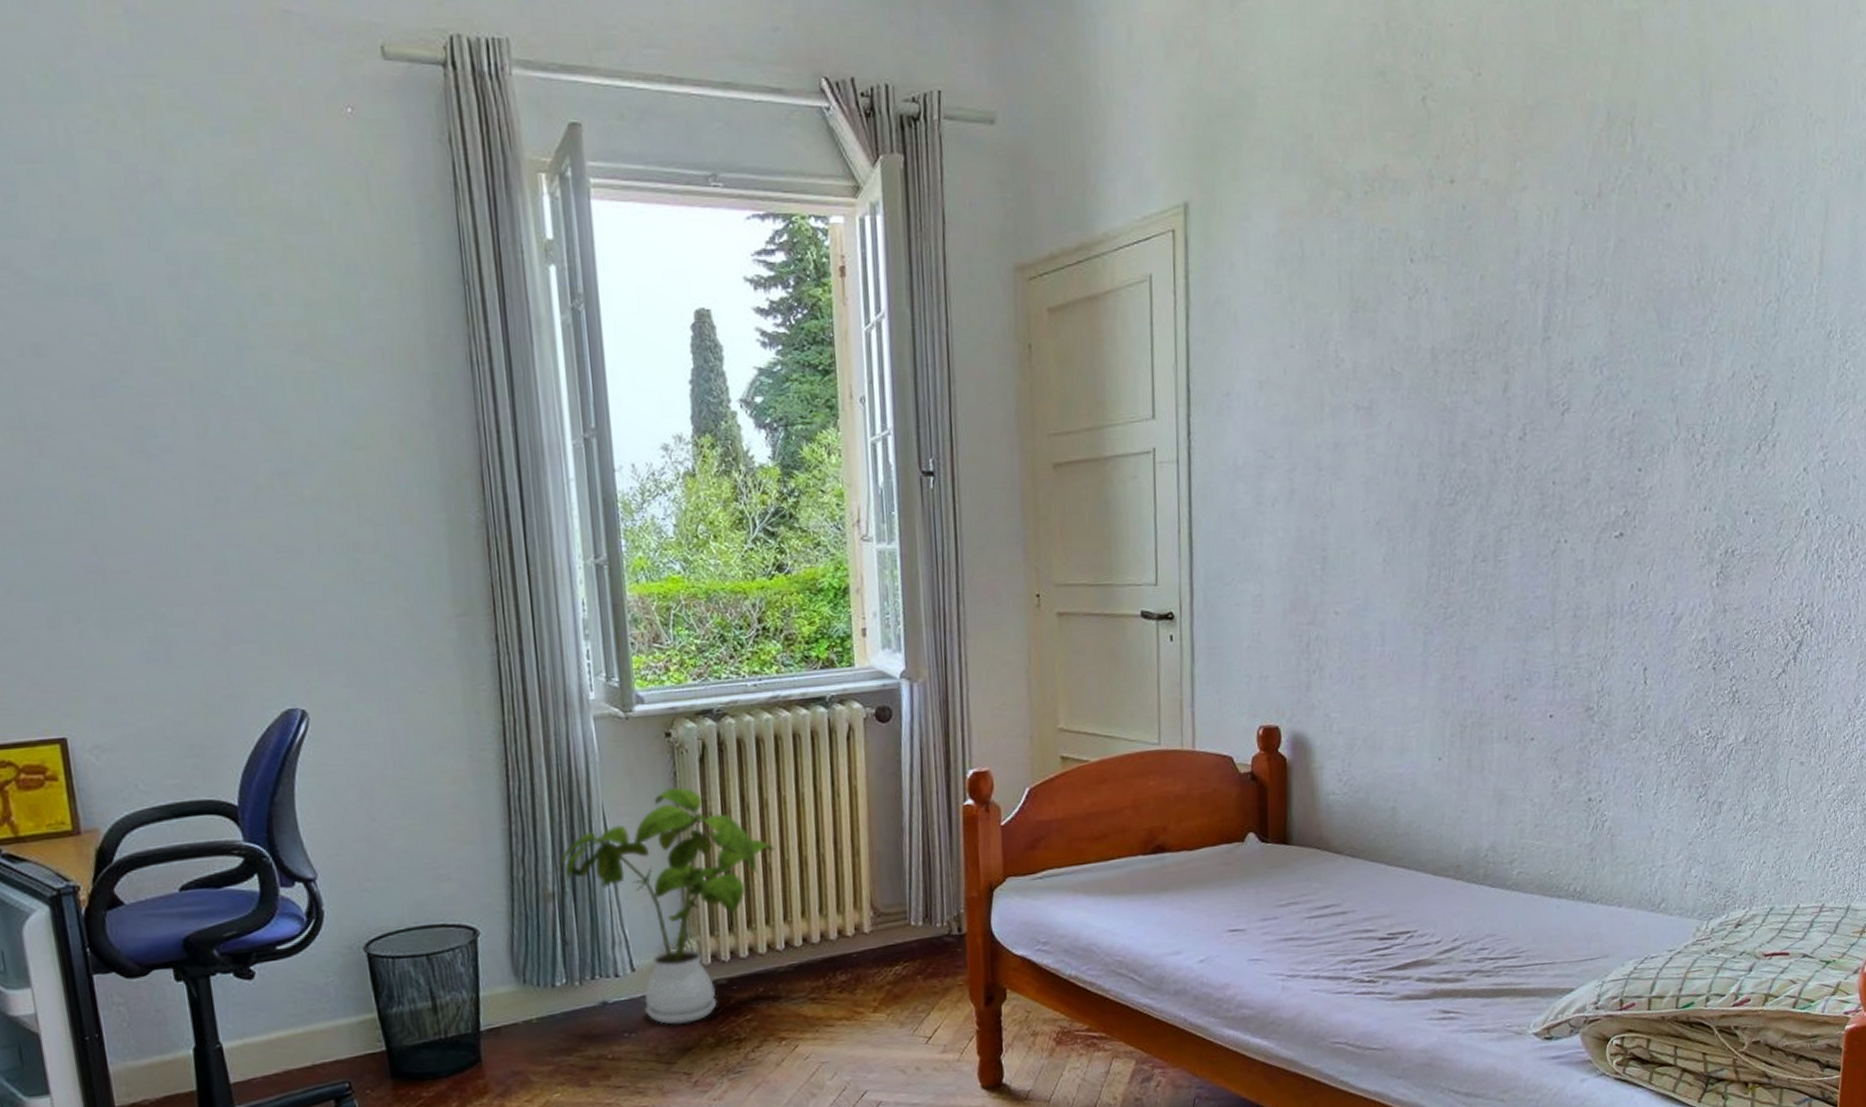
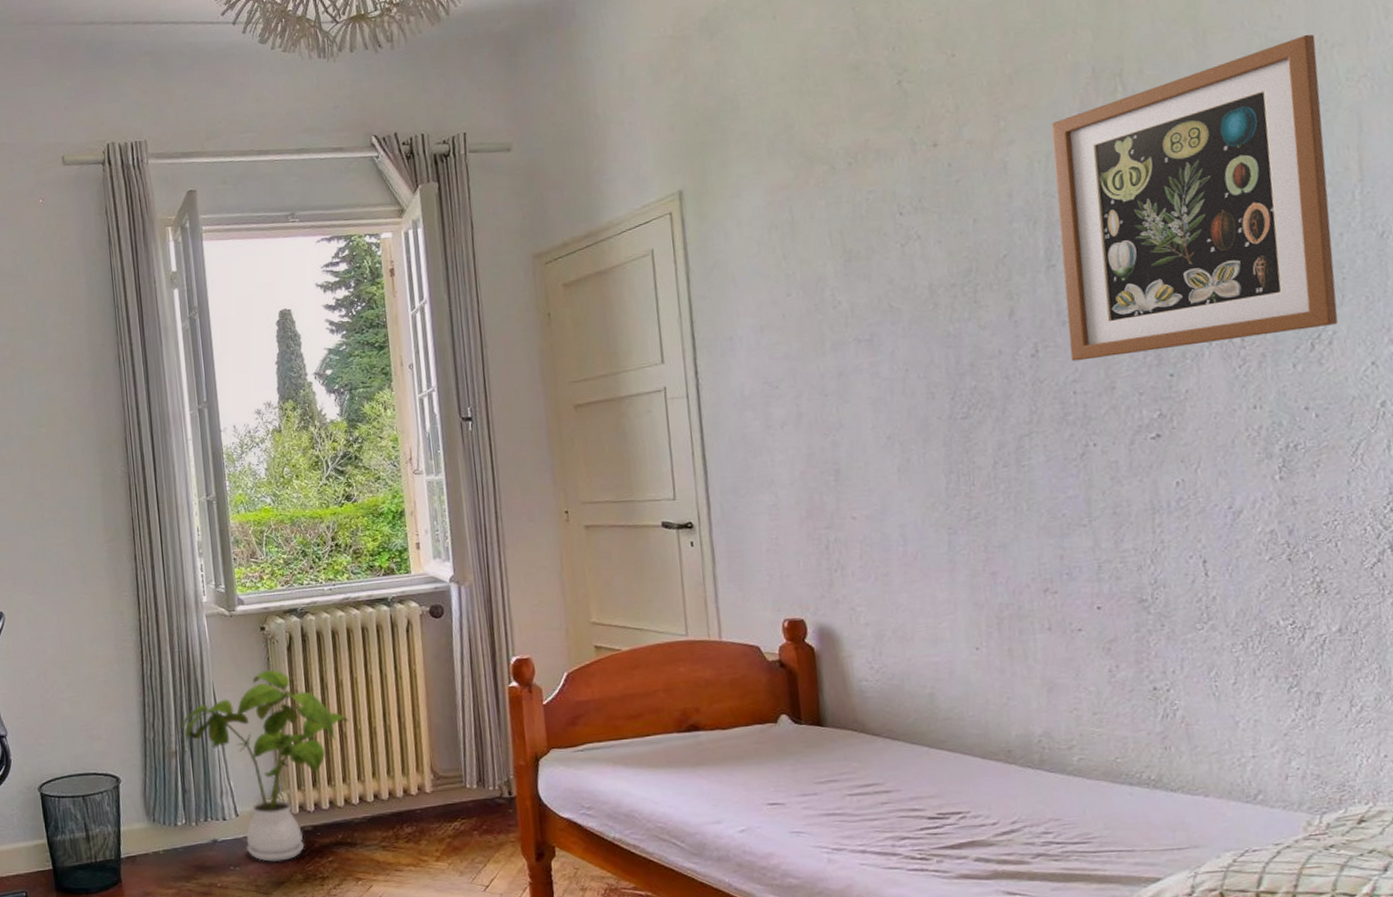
wall art: none [1554,104,1803,448] -> present [1051,34,1338,362]

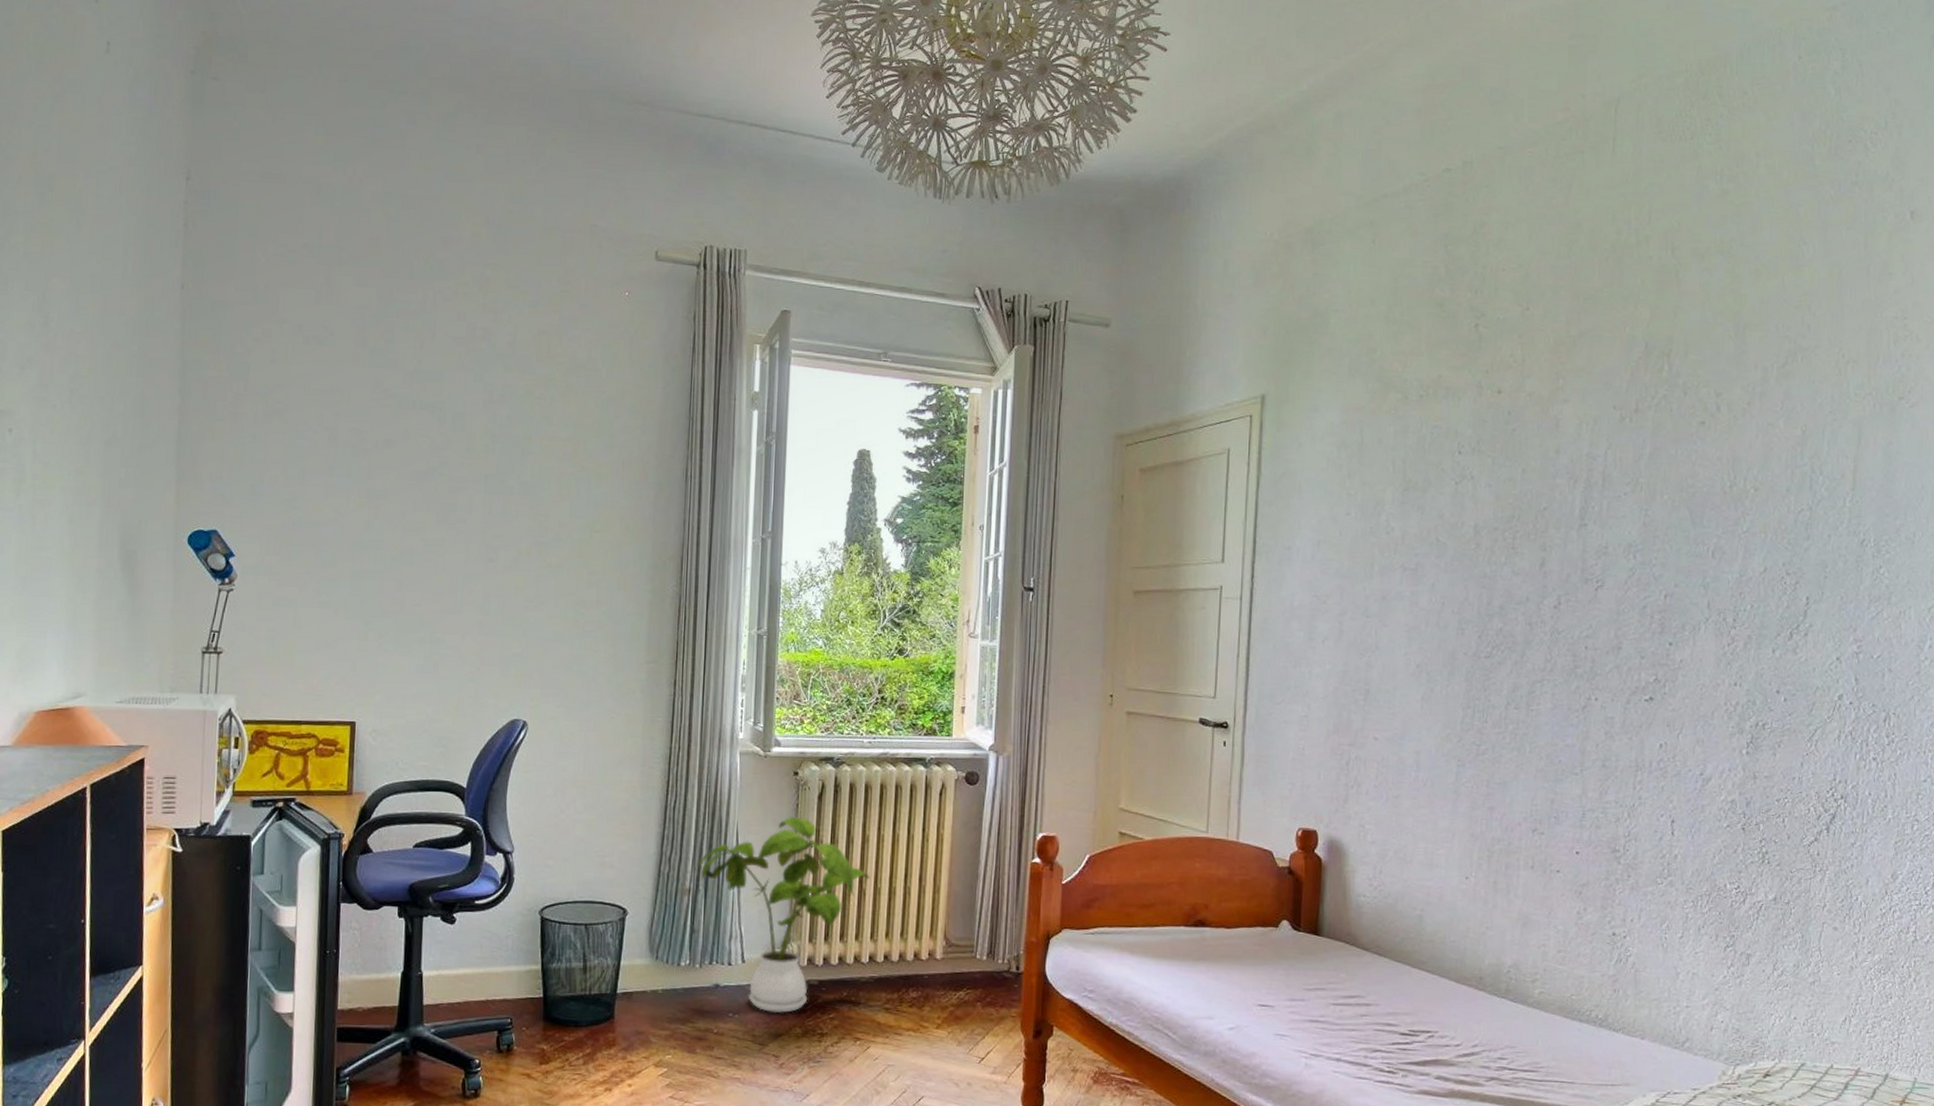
wall art: present [1051,34,1338,362] -> none [1588,346,1835,619]

